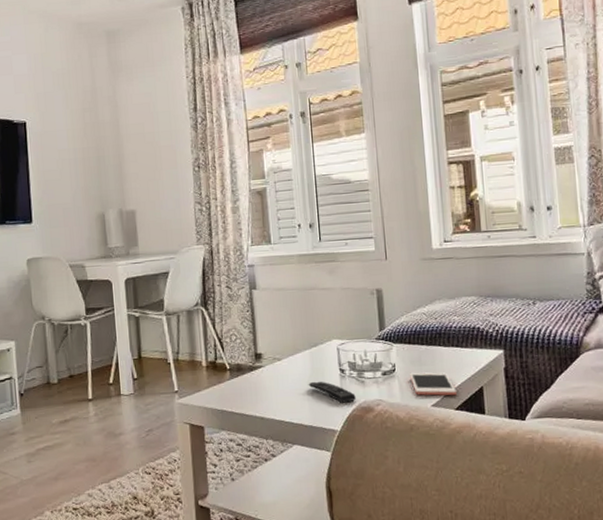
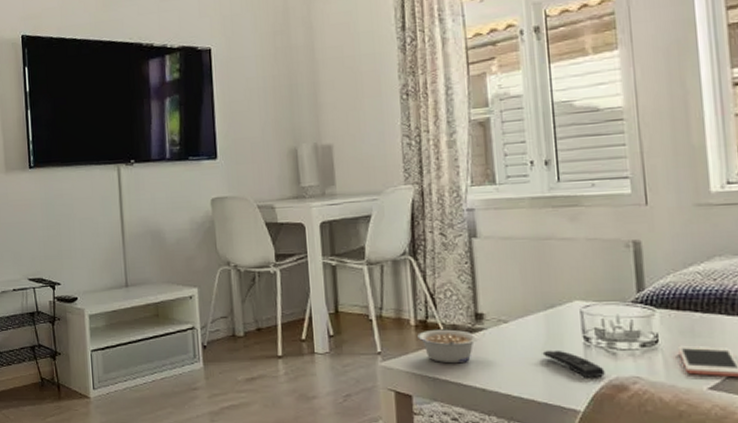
legume: none [208,368,257,398] -> present [417,329,478,364]

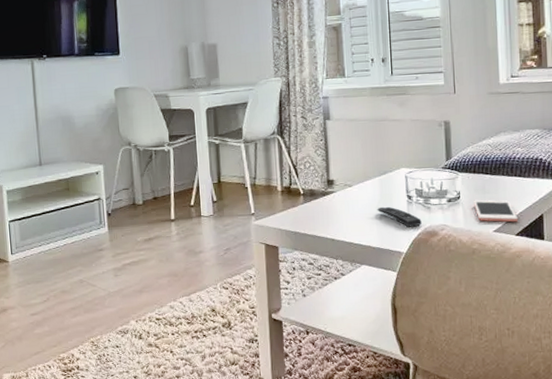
legume: present [417,329,478,364] -> none [283,193,329,220]

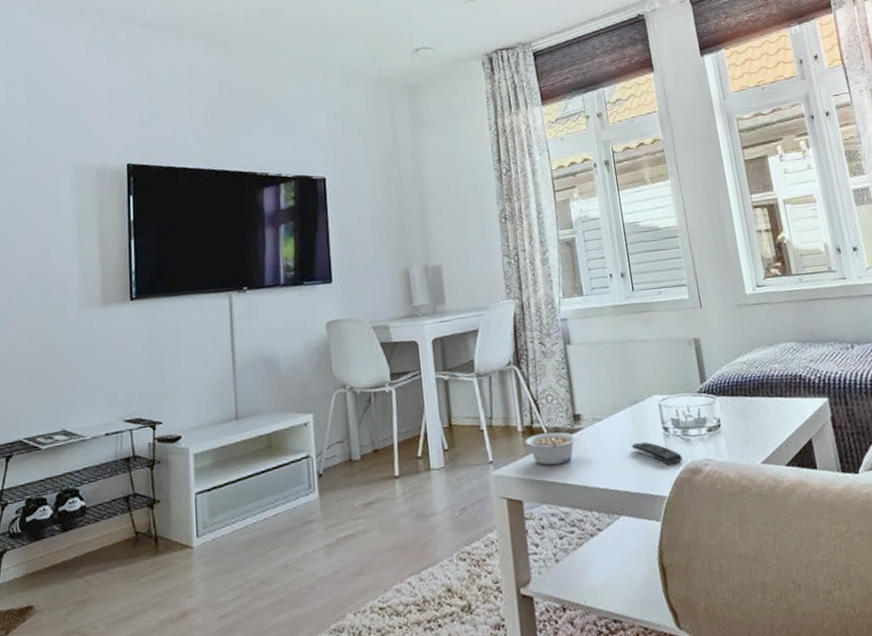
legume: none [283,193,329,220] -> present [525,432,577,466]
cell phone: present [474,199,517,223] -> none [736,425,786,452]

